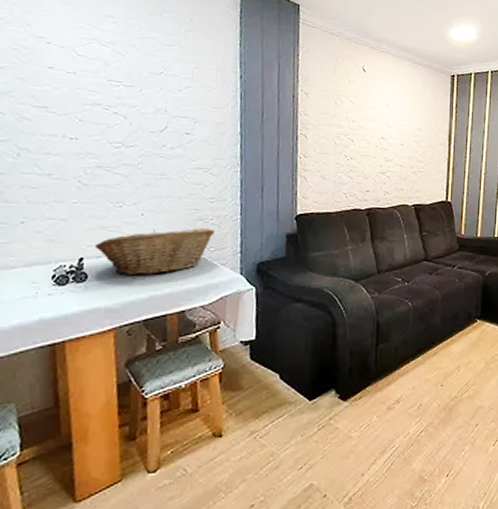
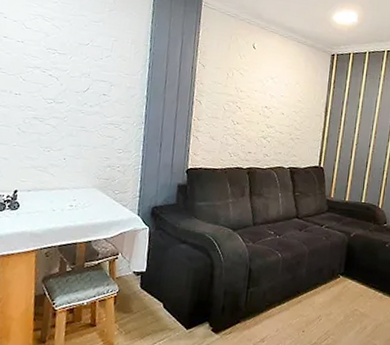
fruit basket: present [94,227,215,276] -> none [26,172,120,209]

